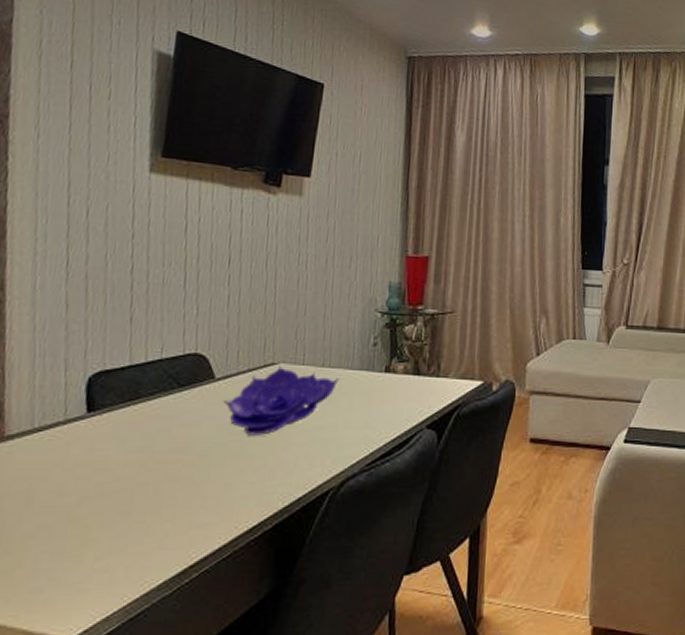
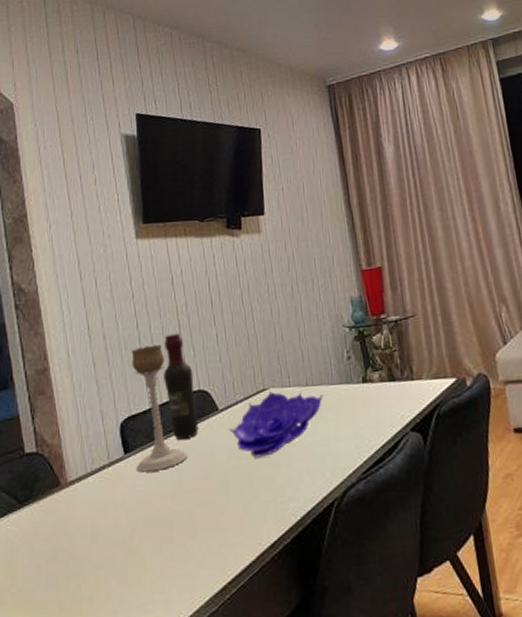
candle holder: none [99,295,167,436] -> present [131,344,188,473]
wine bottle: none [153,286,192,405] -> present [163,333,199,440]

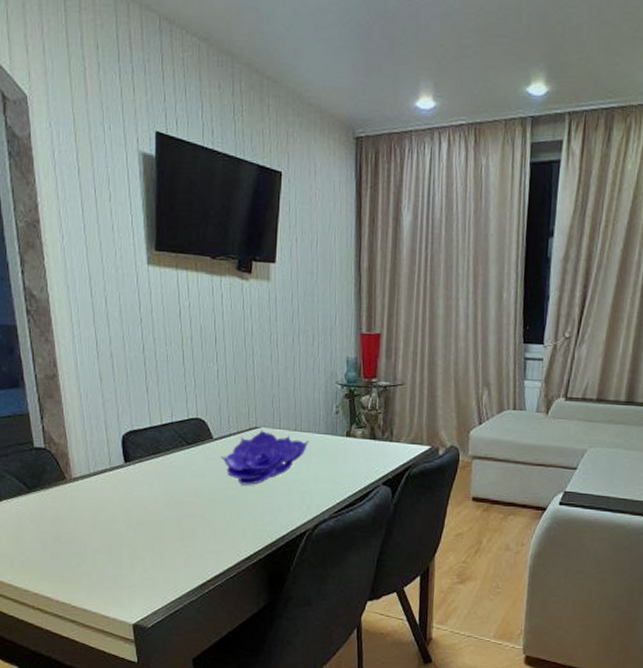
candle holder: present [131,344,188,473] -> none [134,370,181,482]
wine bottle: present [163,333,199,440] -> none [165,363,194,459]

